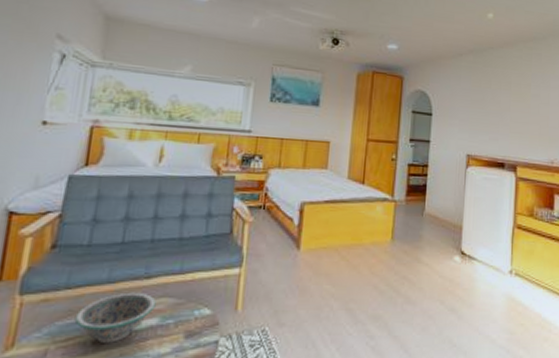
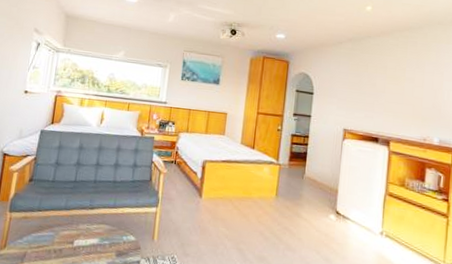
decorative bowl: present [74,292,156,343] -> none [43,218,97,253]

